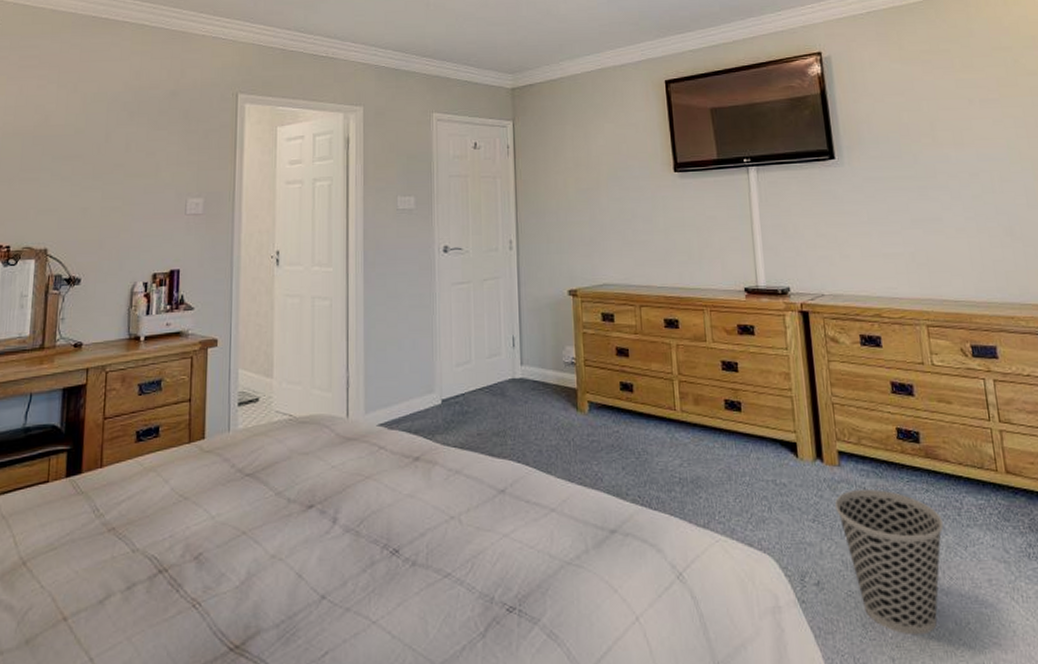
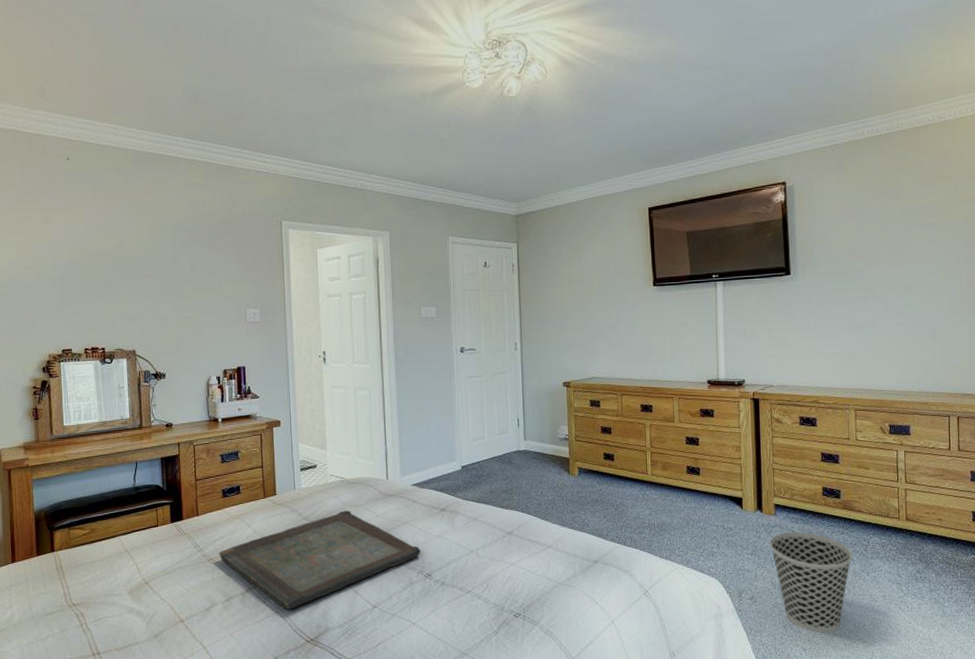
serving tray: none [124,459,386,602] -> present [219,510,421,609]

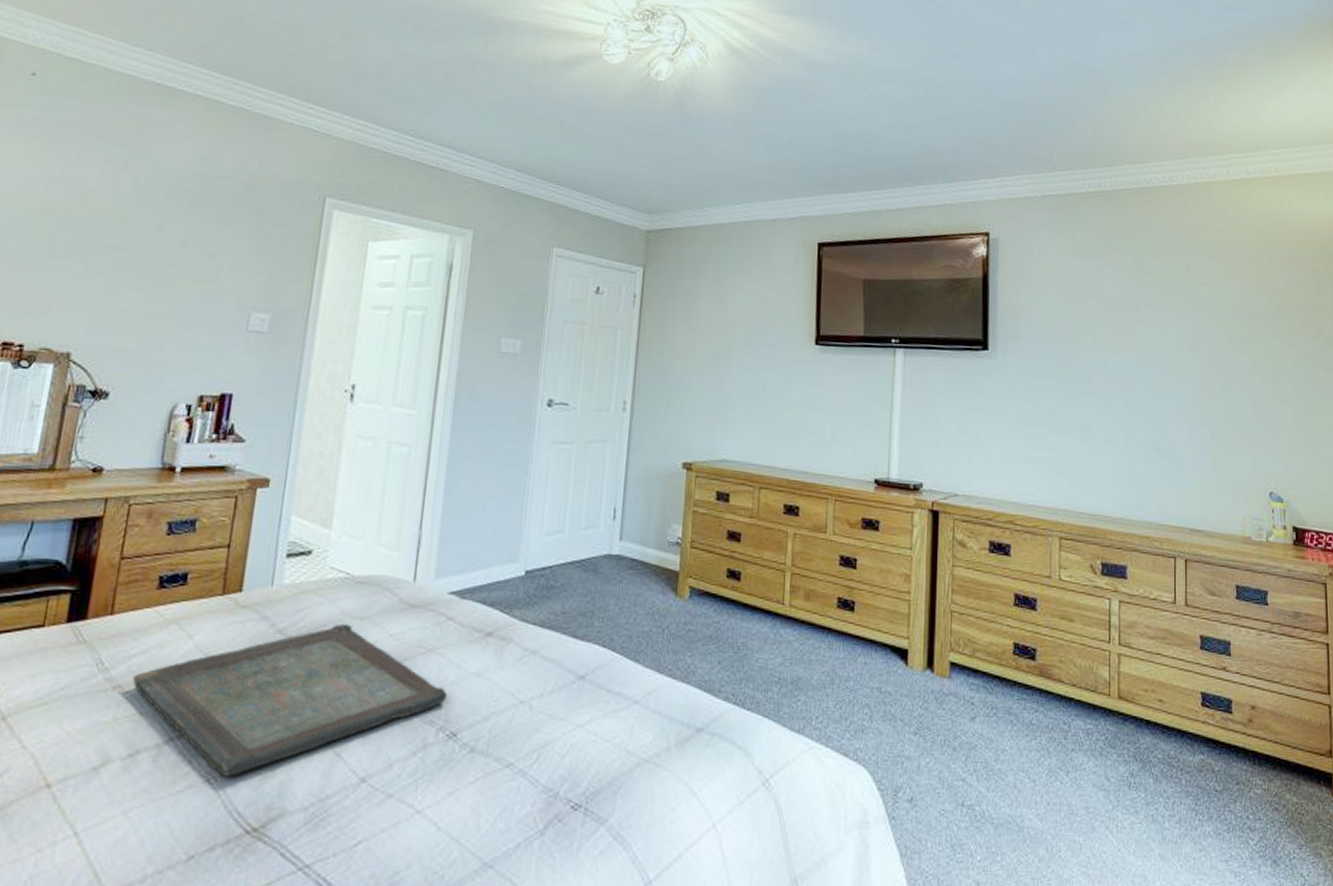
wastebasket: present [770,531,853,634] -> none [940,703,1048,860]

